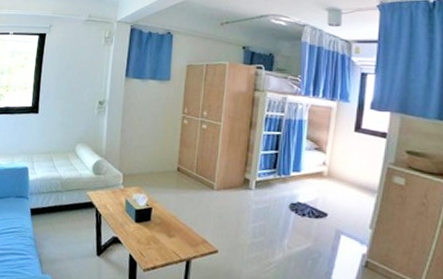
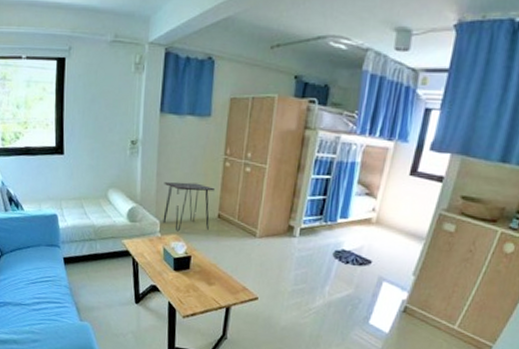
desk: none [125,137,174,184] -> present [163,182,215,232]

